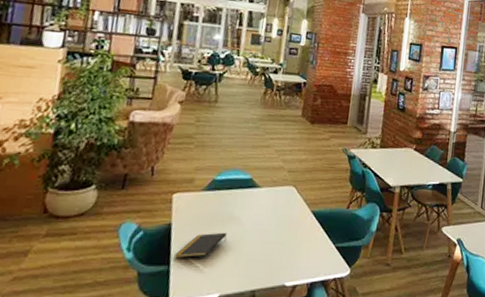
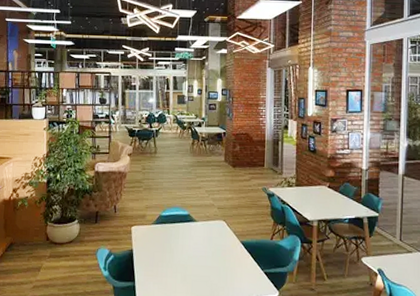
notepad: present [175,232,227,258] -> none [138,257,175,277]

